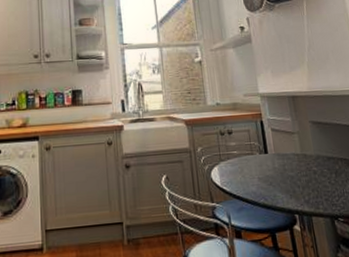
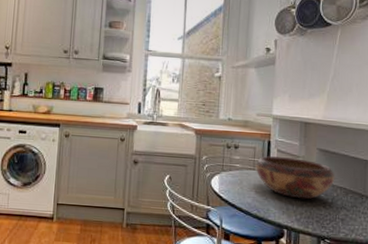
decorative bowl: none [253,134,334,178] -> present [255,155,335,200]

